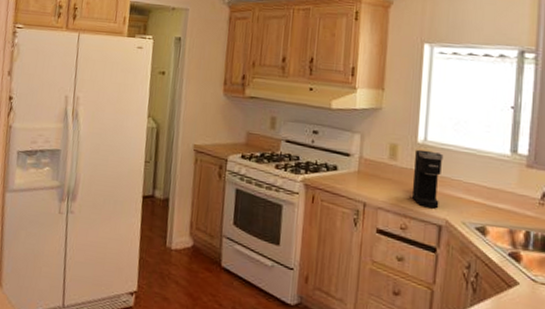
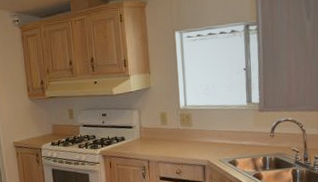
coffee maker: present [411,149,444,209] -> none [180,112,201,155]

